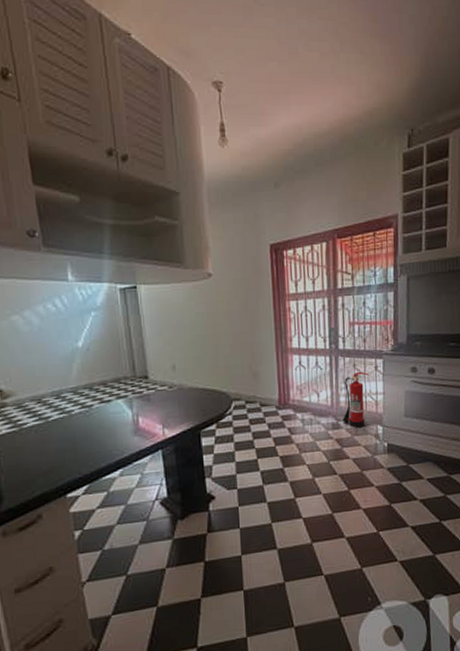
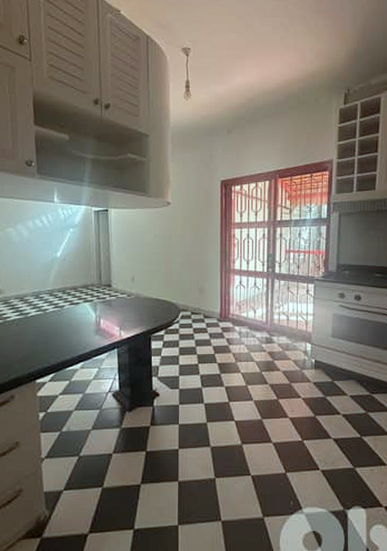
fire extinguisher: present [343,372,369,428] -> none [276,294,301,343]

